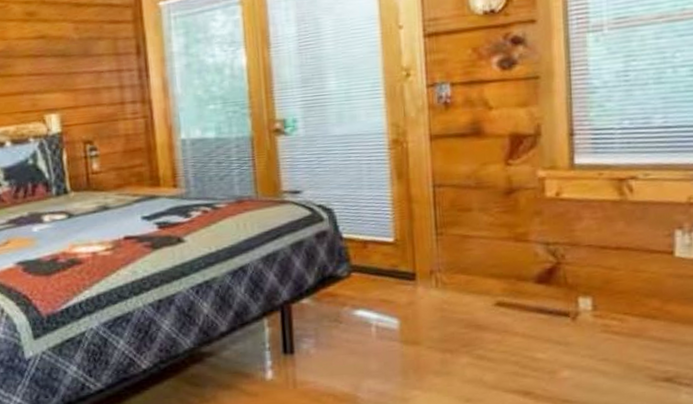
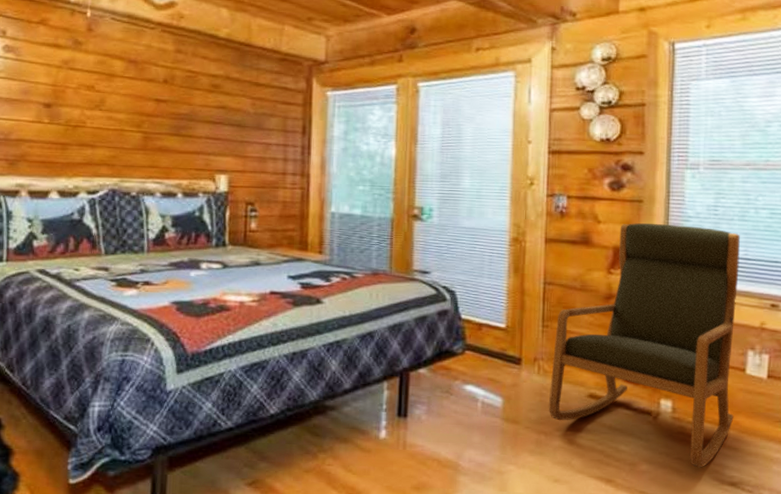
rocking chair: none [451,97,664,367] -> present [549,222,740,468]

